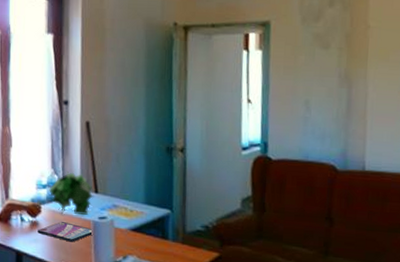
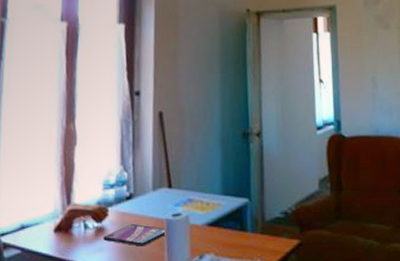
plant: present [47,171,94,215] -> none [116,167,167,215]

